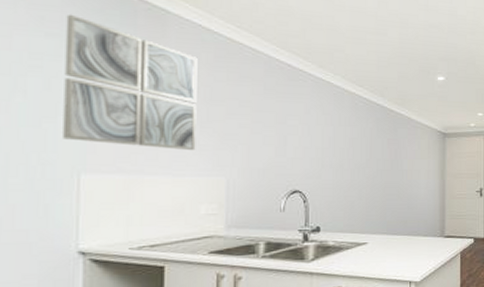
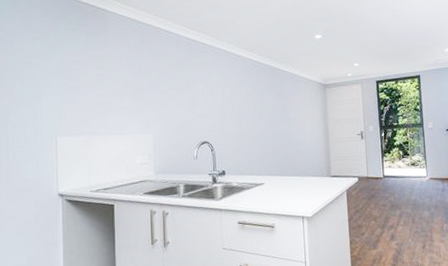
wall art: present [63,14,198,150] -> none [44,22,131,115]

